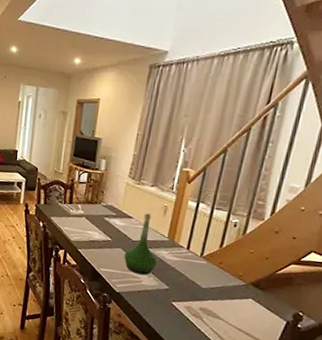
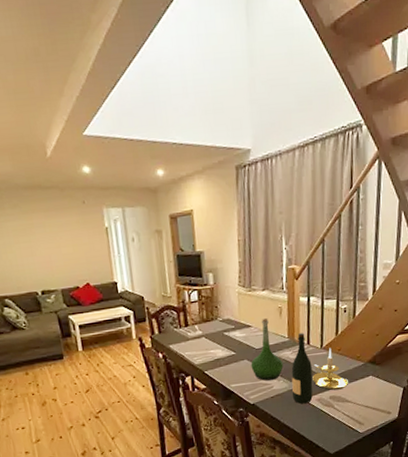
wine bottle: none [159,236,188,308] -> present [291,333,313,404]
candle holder: none [185,259,224,304] -> present [312,348,348,391]

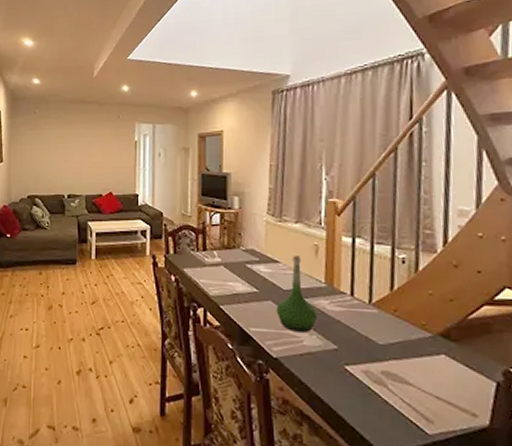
wine bottle: present [291,333,313,404] -> none [328,280,358,374]
candle holder: present [312,348,348,391] -> none [357,306,409,365]

